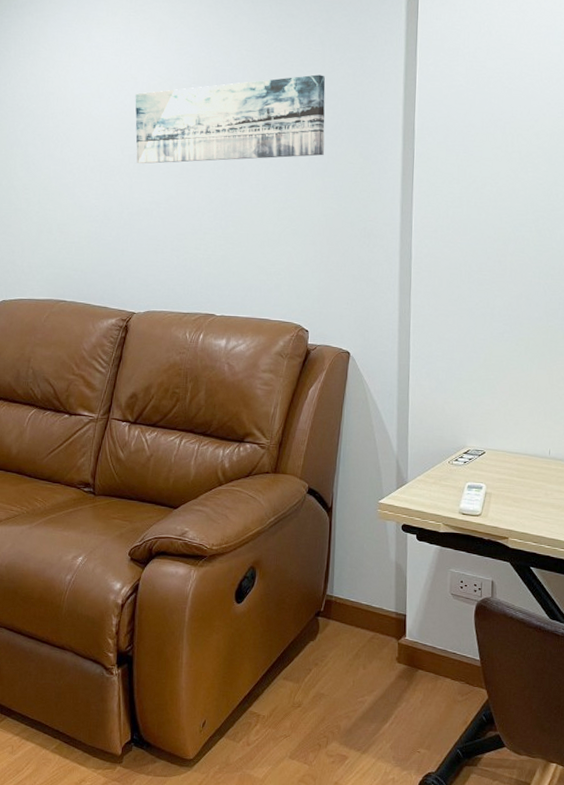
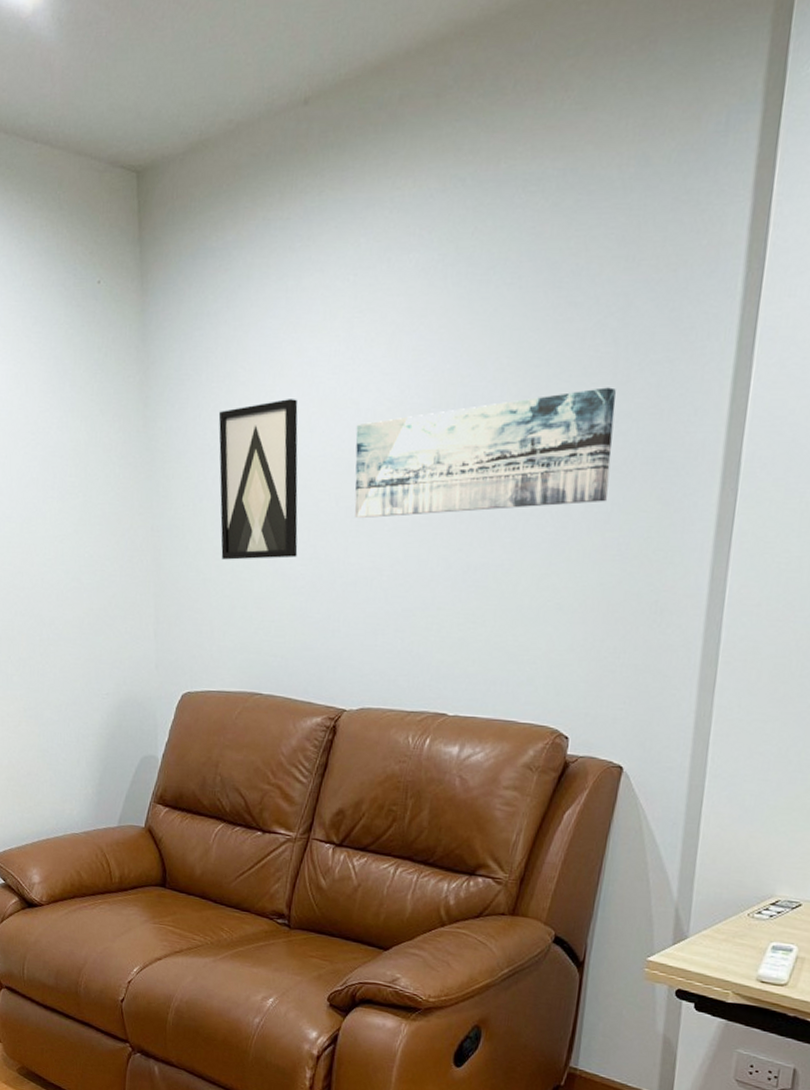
wall art: none [25,72,92,194] -> present [218,399,298,560]

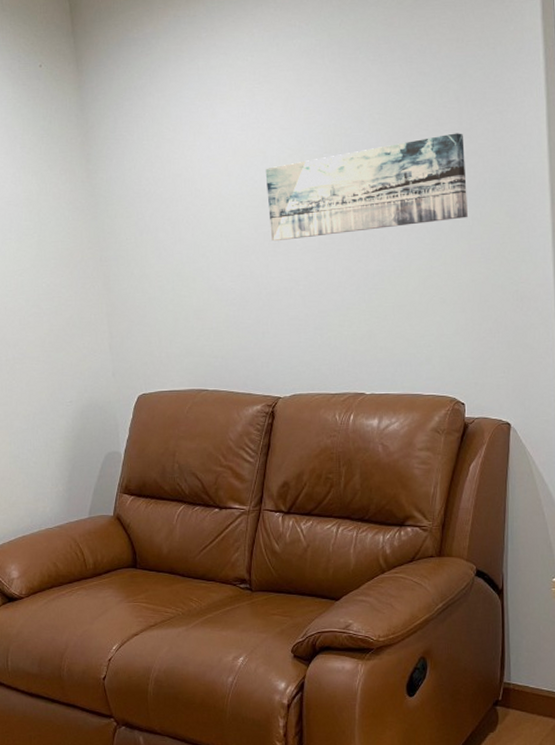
wall art: present [218,399,298,560] -> none [150,151,227,281]

